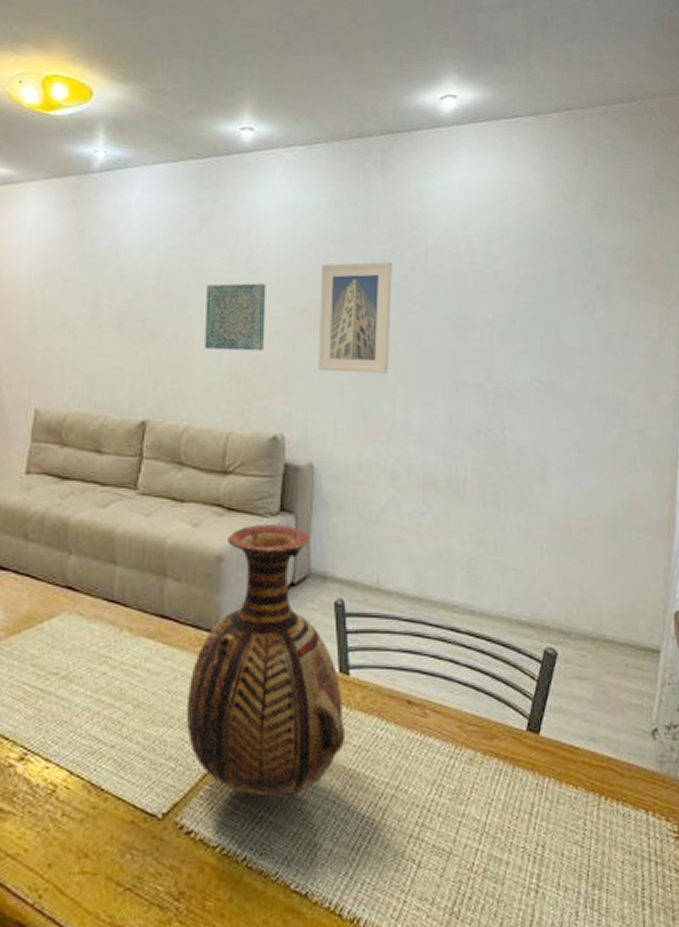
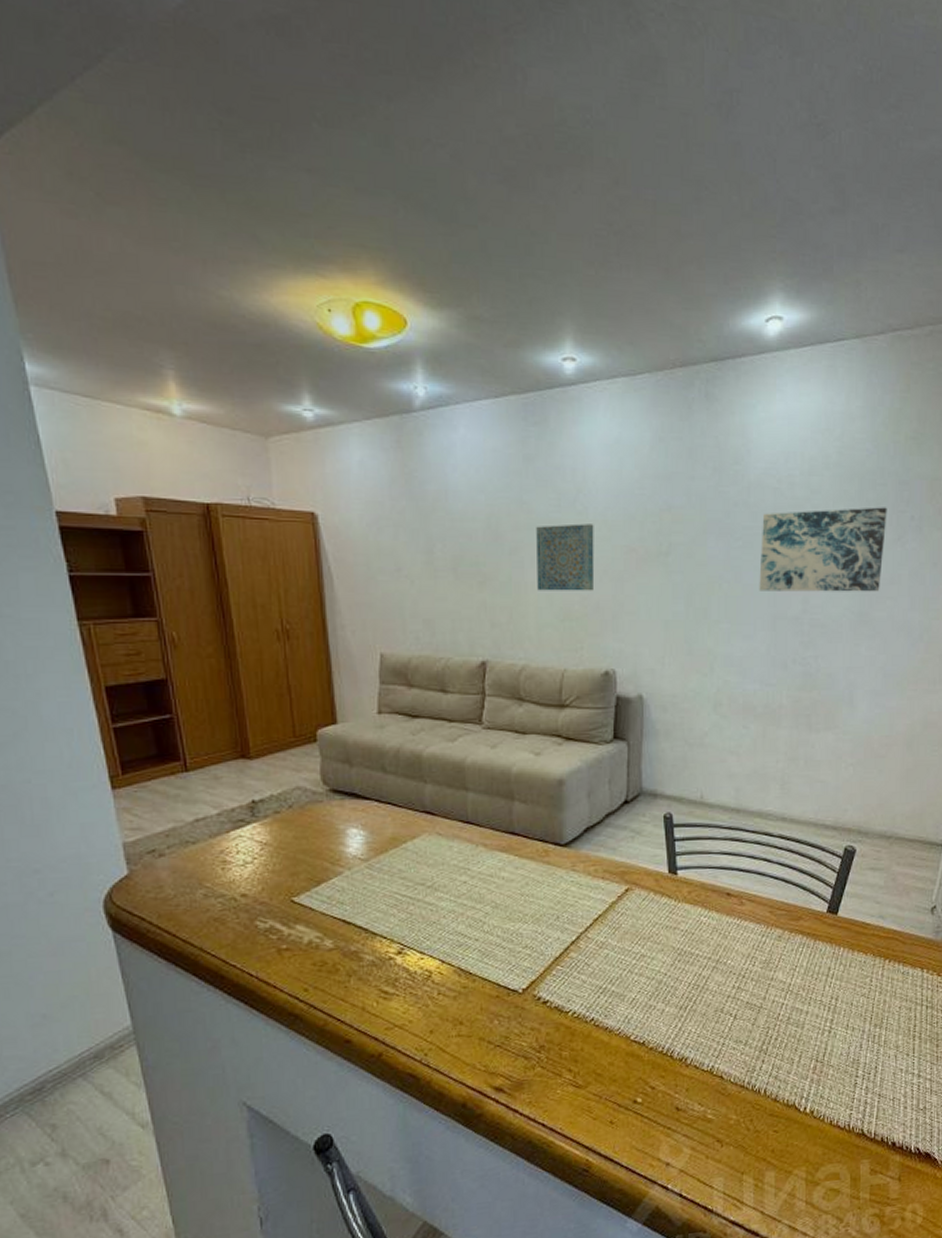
vase: present [186,525,346,797] -> none [537,751,675,973]
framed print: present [318,261,392,374] -> none [645,497,716,609]
wall art: none [438,275,572,362] -> present [759,507,887,592]

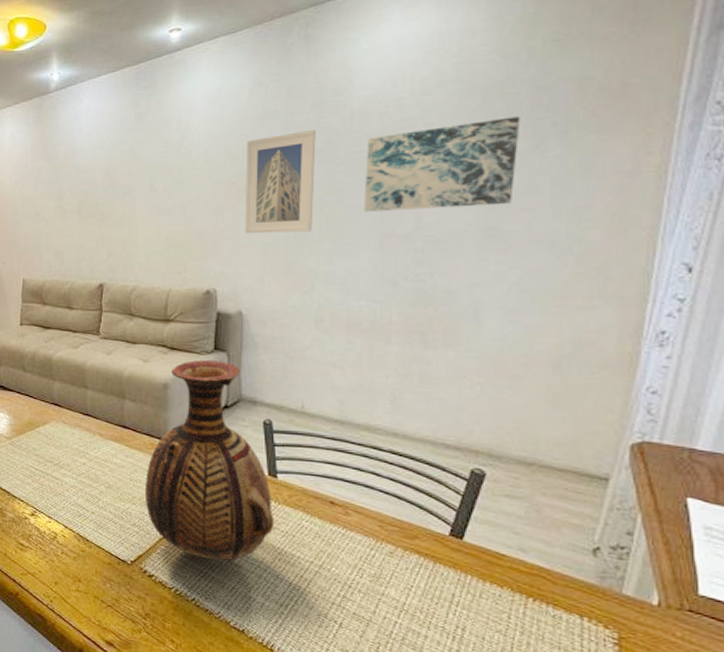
wall art: present [536,523,595,591] -> none [146,164,197,224]
vase: none [537,751,675,973] -> present [144,360,275,561]
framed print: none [645,497,716,609] -> present [245,129,316,234]

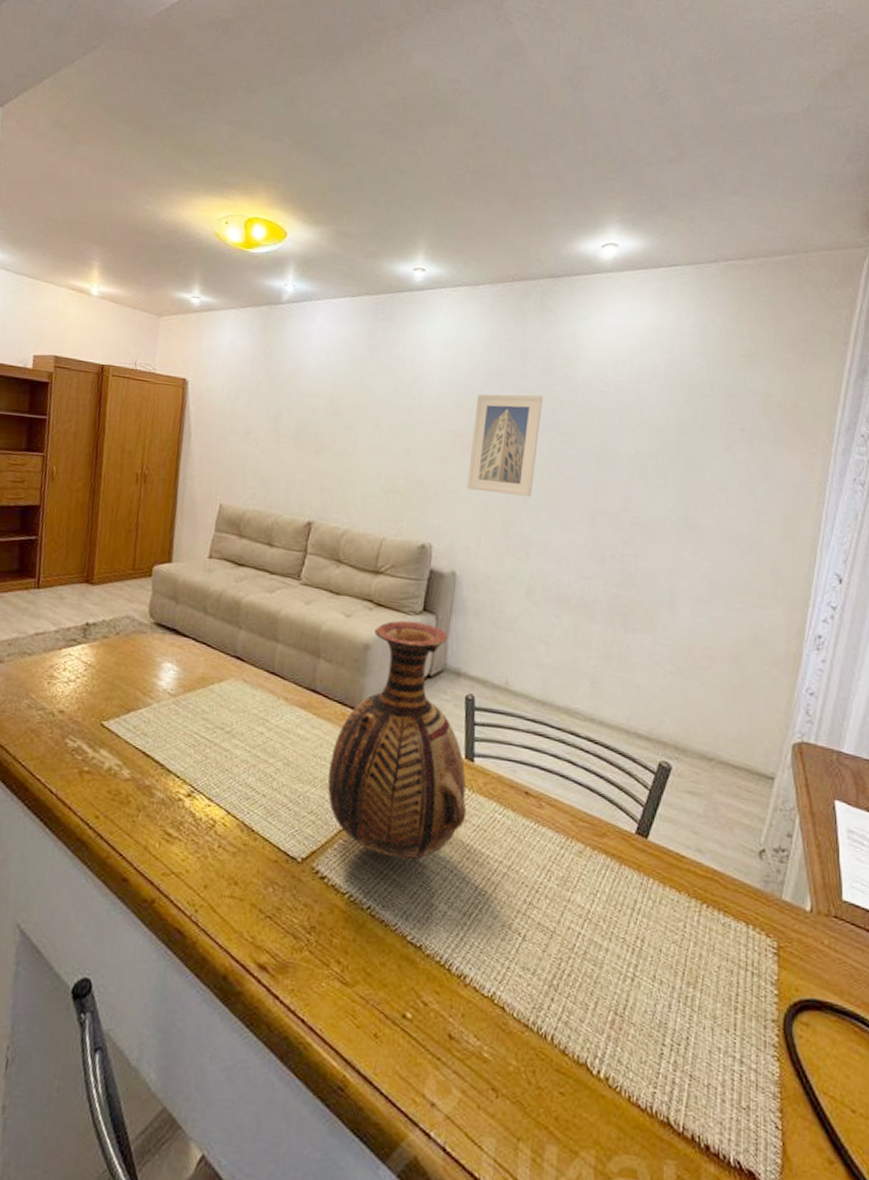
wall art: present [364,116,520,212] -> none [580,413,717,499]

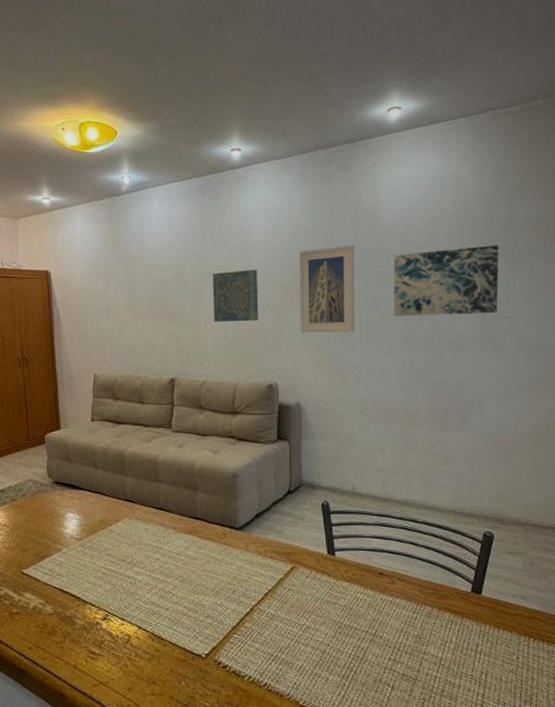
vase: present [327,620,467,860] -> none [217,449,335,642]
wall art: none [367,406,426,469] -> present [213,269,259,322]
wall art: none [580,413,717,499] -> present [393,245,499,316]

